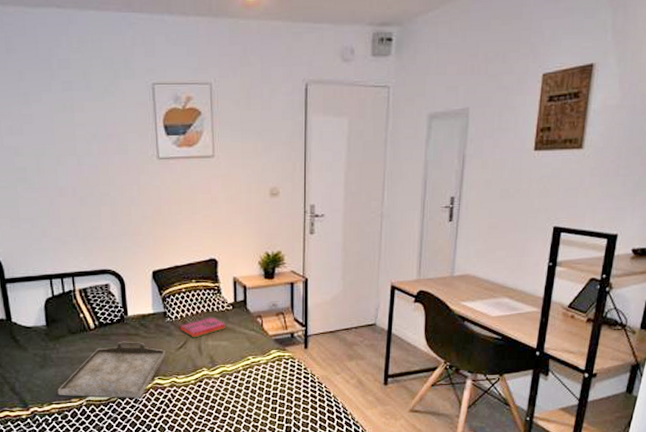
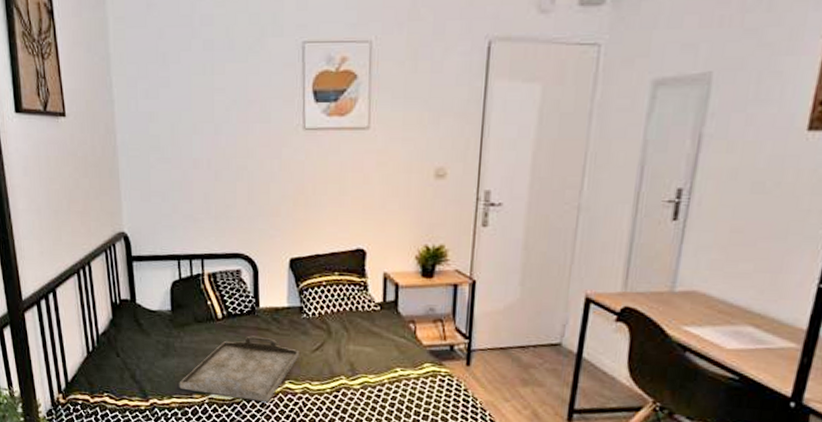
hardback book: present [179,317,225,338] -> none [317,316,371,340]

